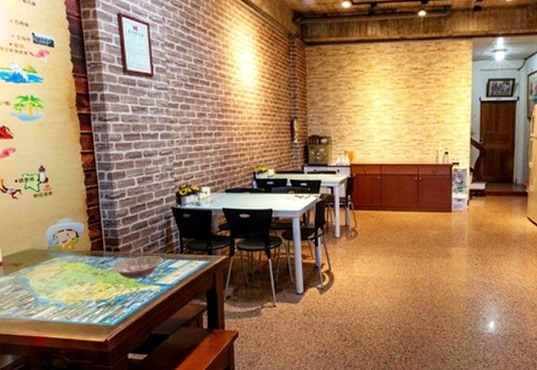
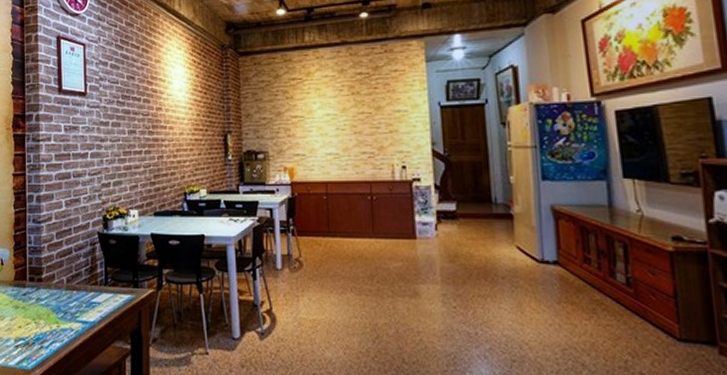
bowl: present [112,256,163,278] -> none [34,287,86,313]

